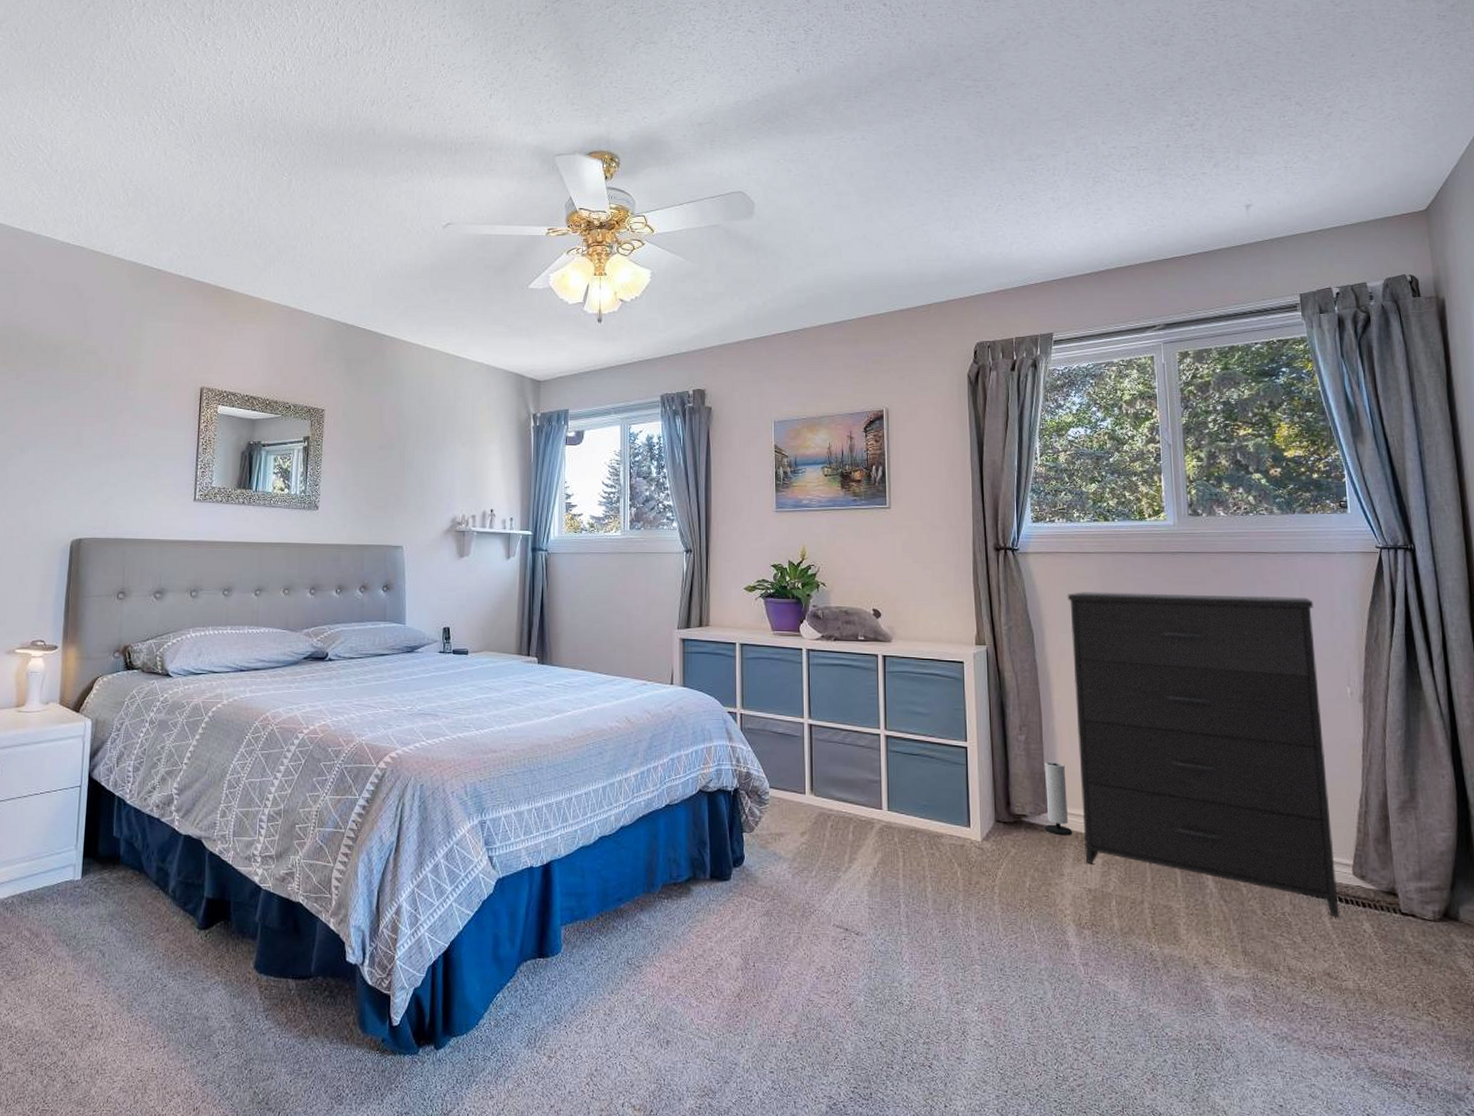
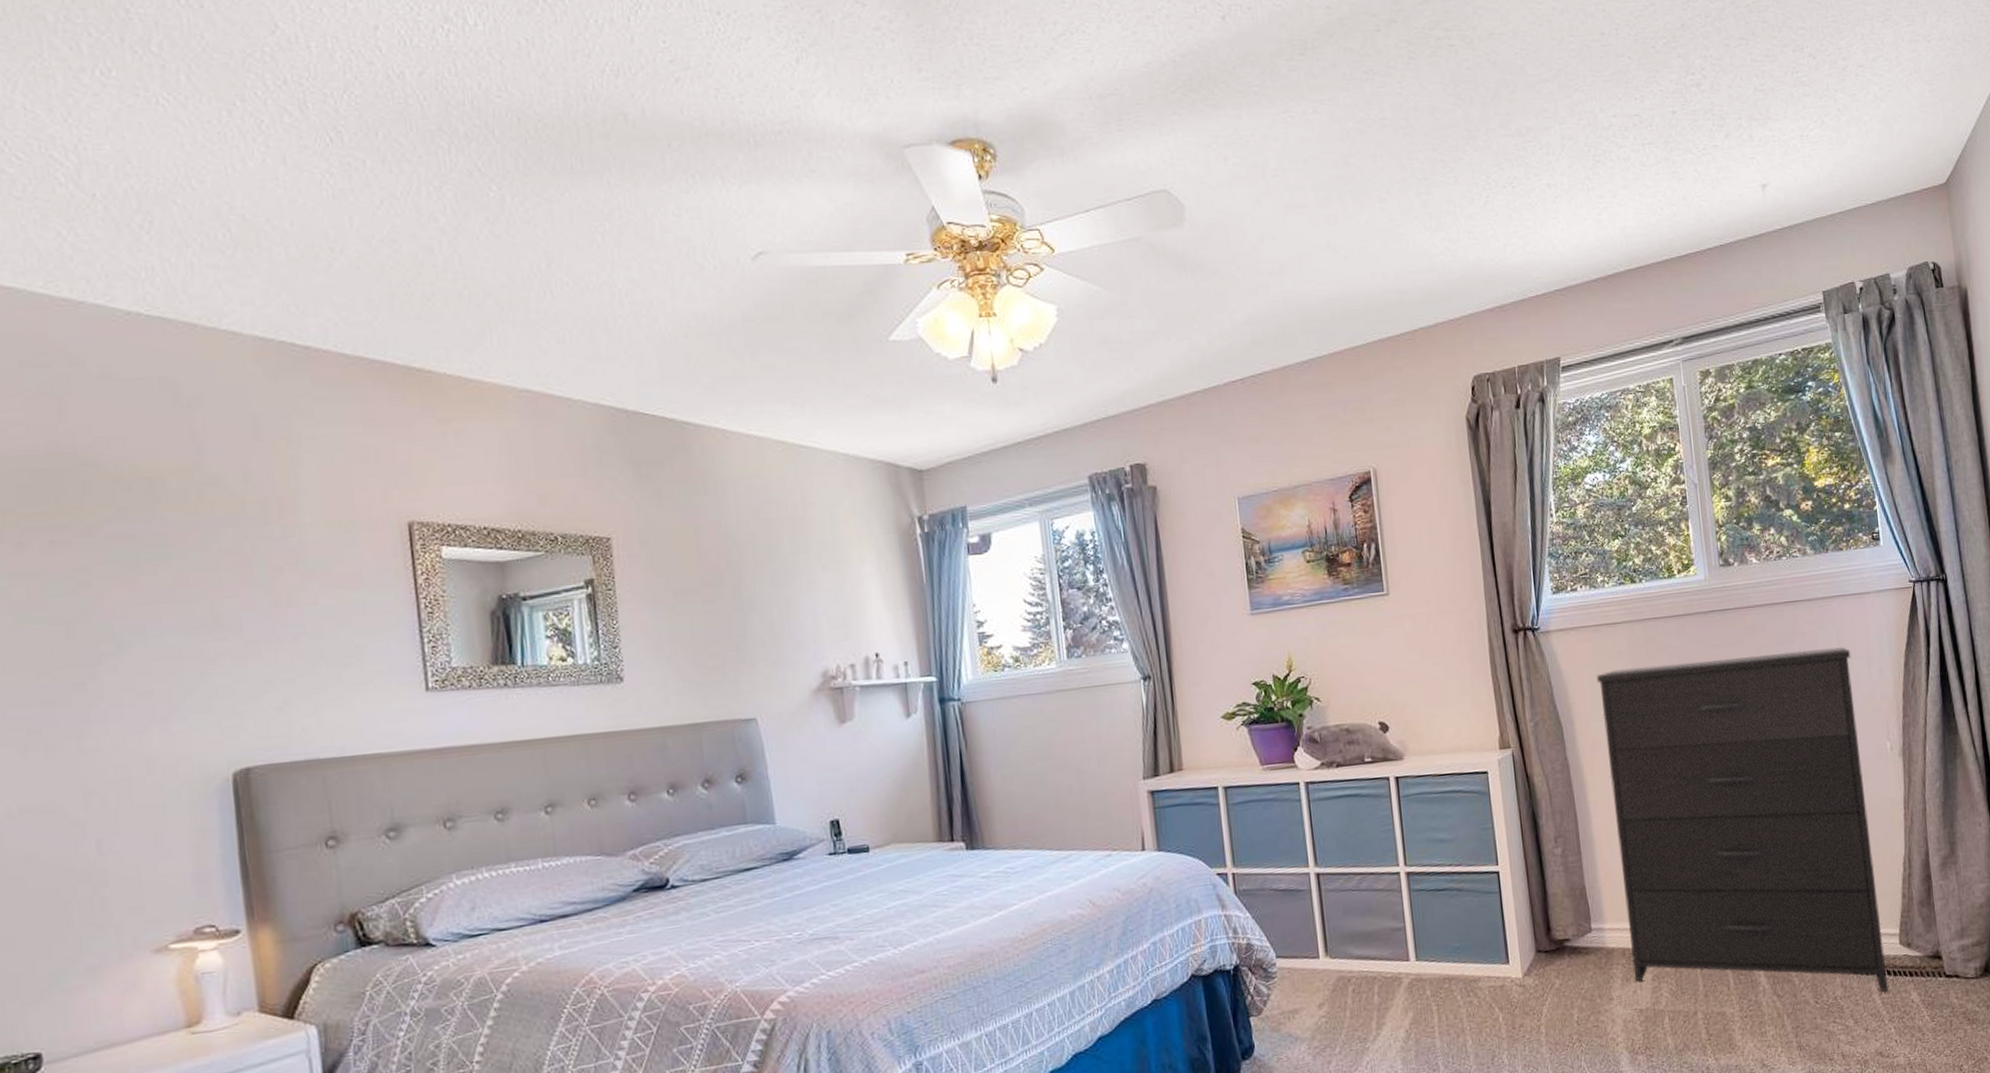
speaker: present [1044,761,1072,836] -> none [1585,872,1619,955]

